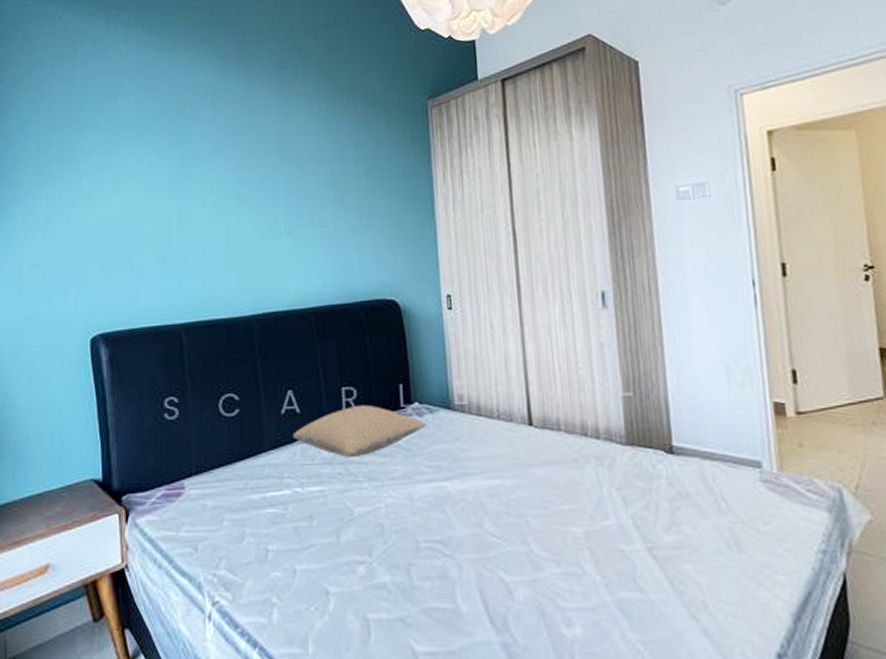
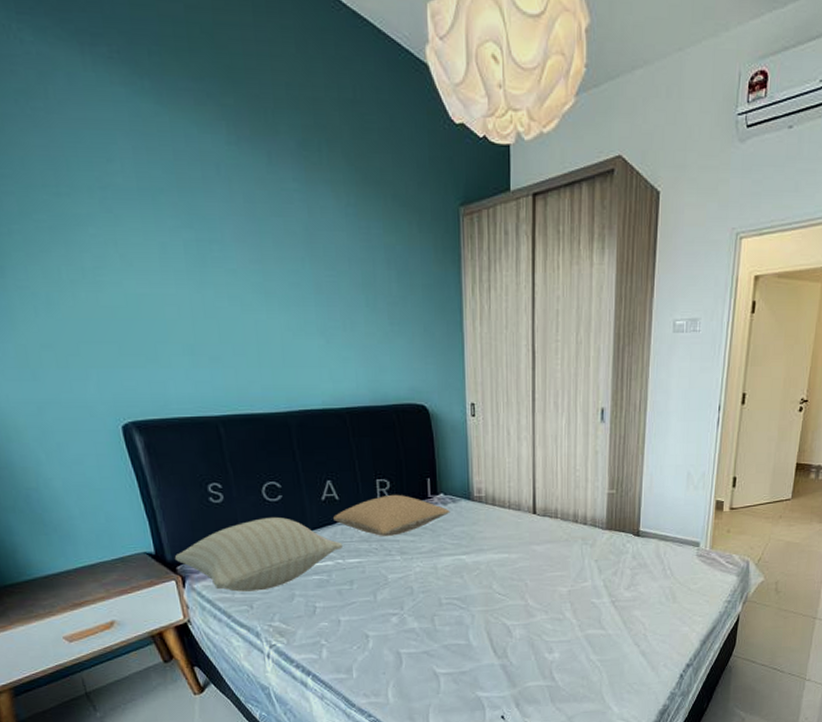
pillow: none [121,435,302,529] -> present [174,517,343,592]

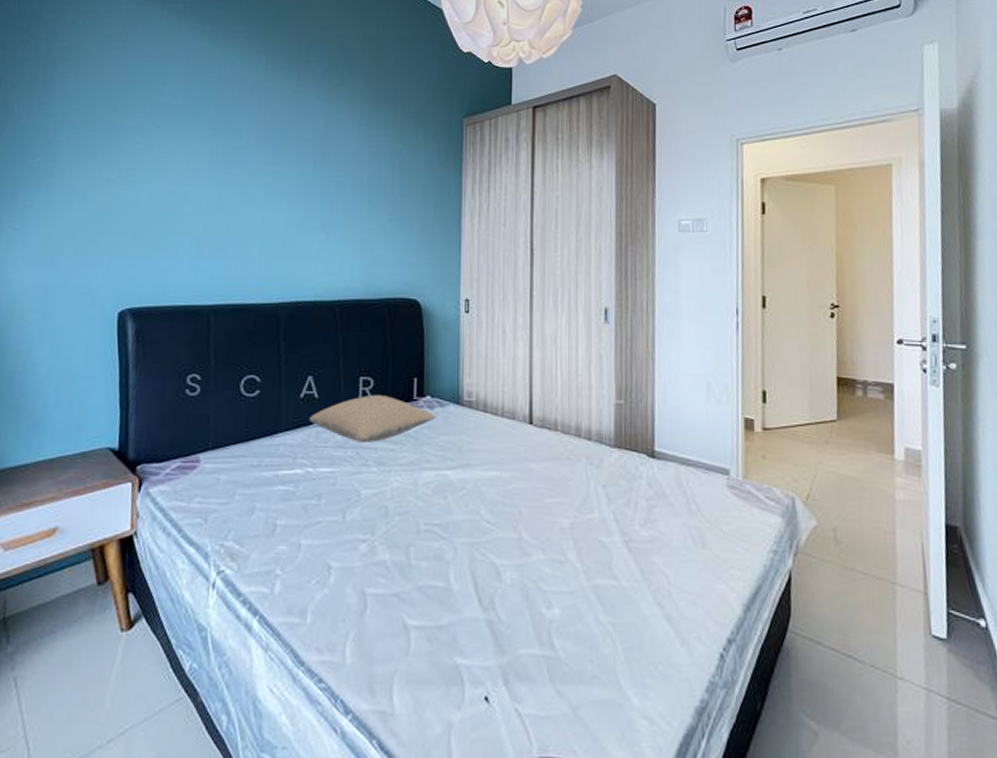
pillow: present [174,517,343,592] -> none [136,415,316,501]

